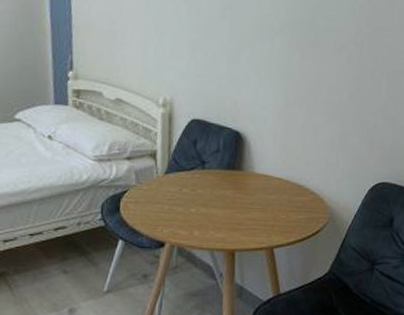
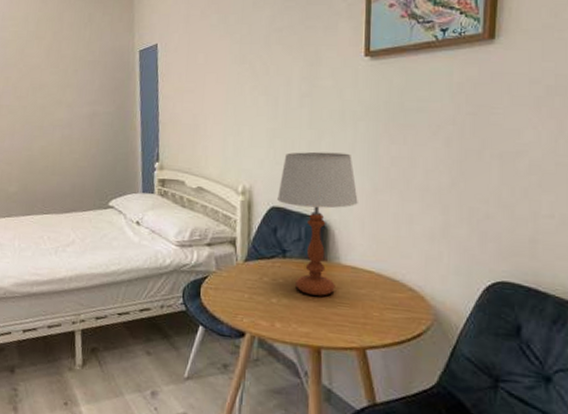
table lamp: none [198,64,272,203] -> present [277,151,358,296]

